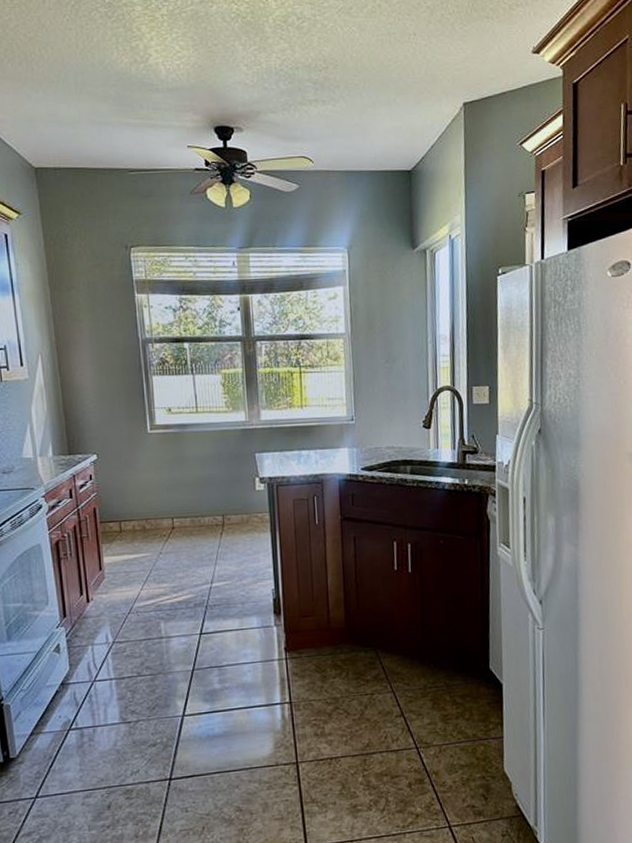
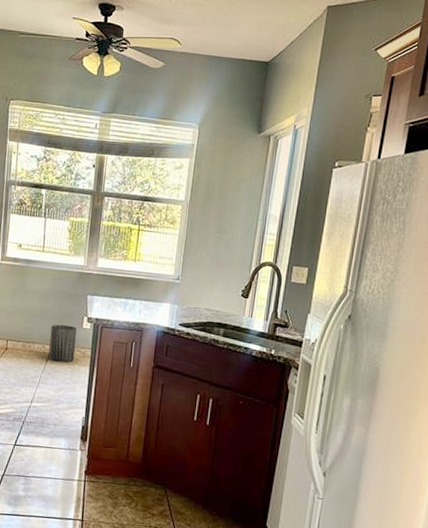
trash can: none [220,490,252,533] -> present [48,324,77,363]

